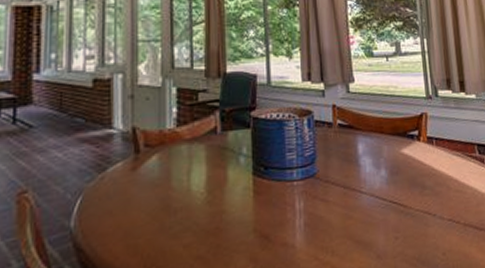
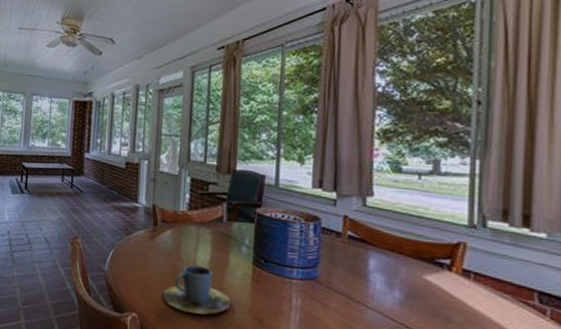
cup: none [152,190,234,253] -> present [162,265,231,315]

